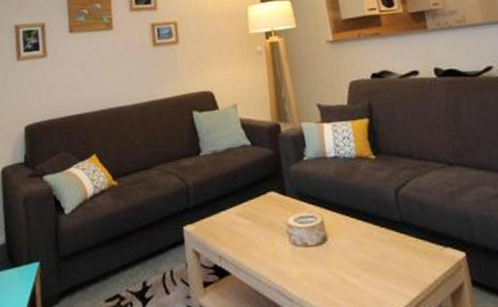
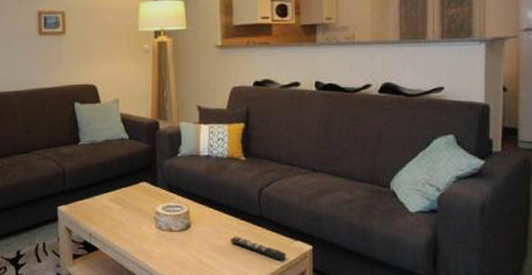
remote control: none [373,247,439,273] -> present [230,236,287,261]

